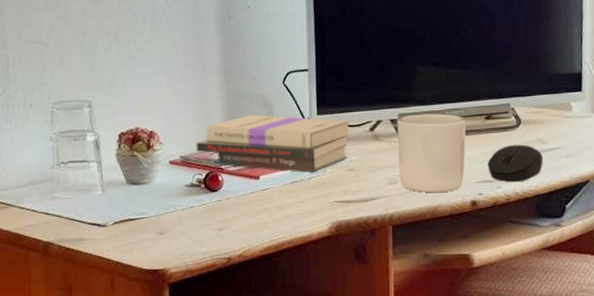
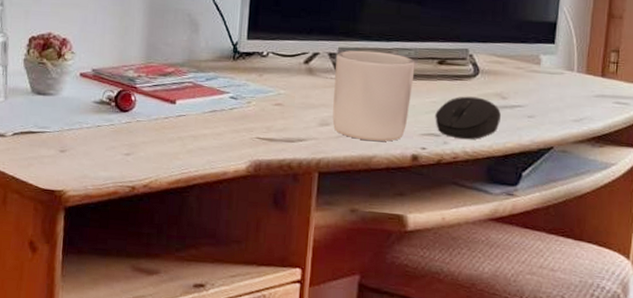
books: present [196,115,350,173] -> none [110,31,282,103]

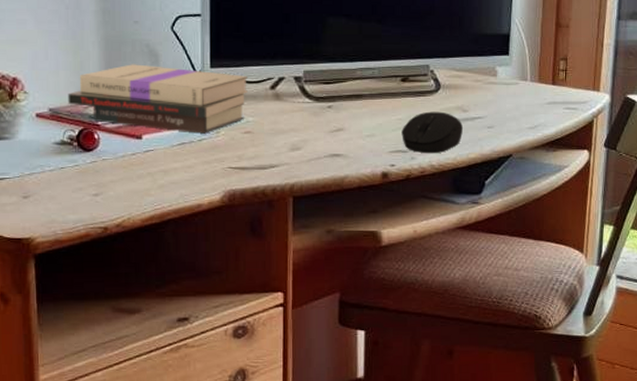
books: none [110,31,282,103] -> present [67,64,248,134]
mug: present [332,50,415,142] -> none [302,72,380,161]

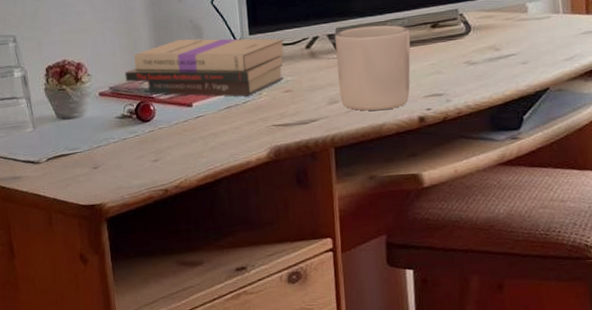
mug: none [302,72,380,161] -> present [335,25,411,111]
computer mouse: present [401,111,463,154] -> none [435,52,497,95]

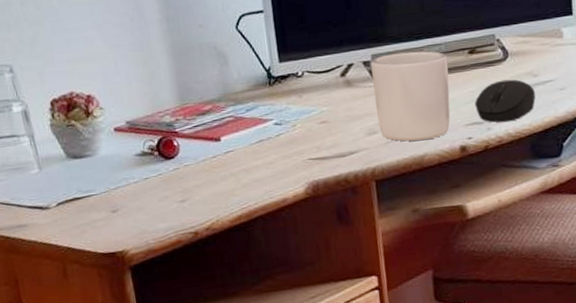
books: present [124,38,285,97] -> none [142,66,319,129]
computer mouse: none [435,52,497,95] -> present [475,79,536,123]

